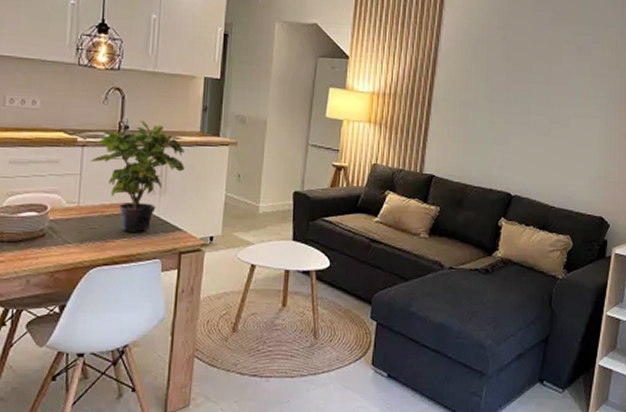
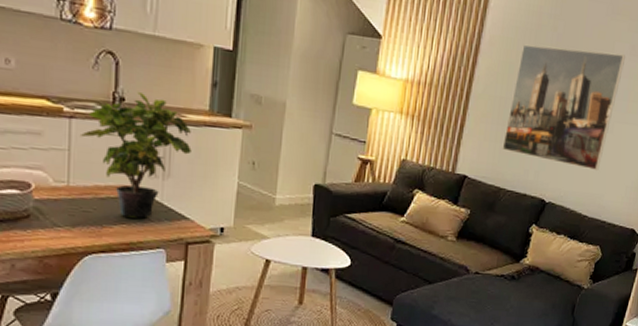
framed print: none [465,53,573,162] -> present [502,44,625,170]

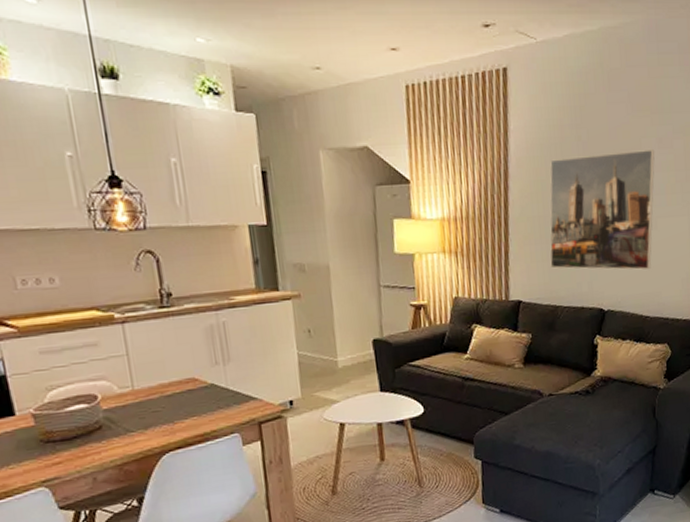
potted plant: present [79,91,192,219] -> none [134,283,247,409]

